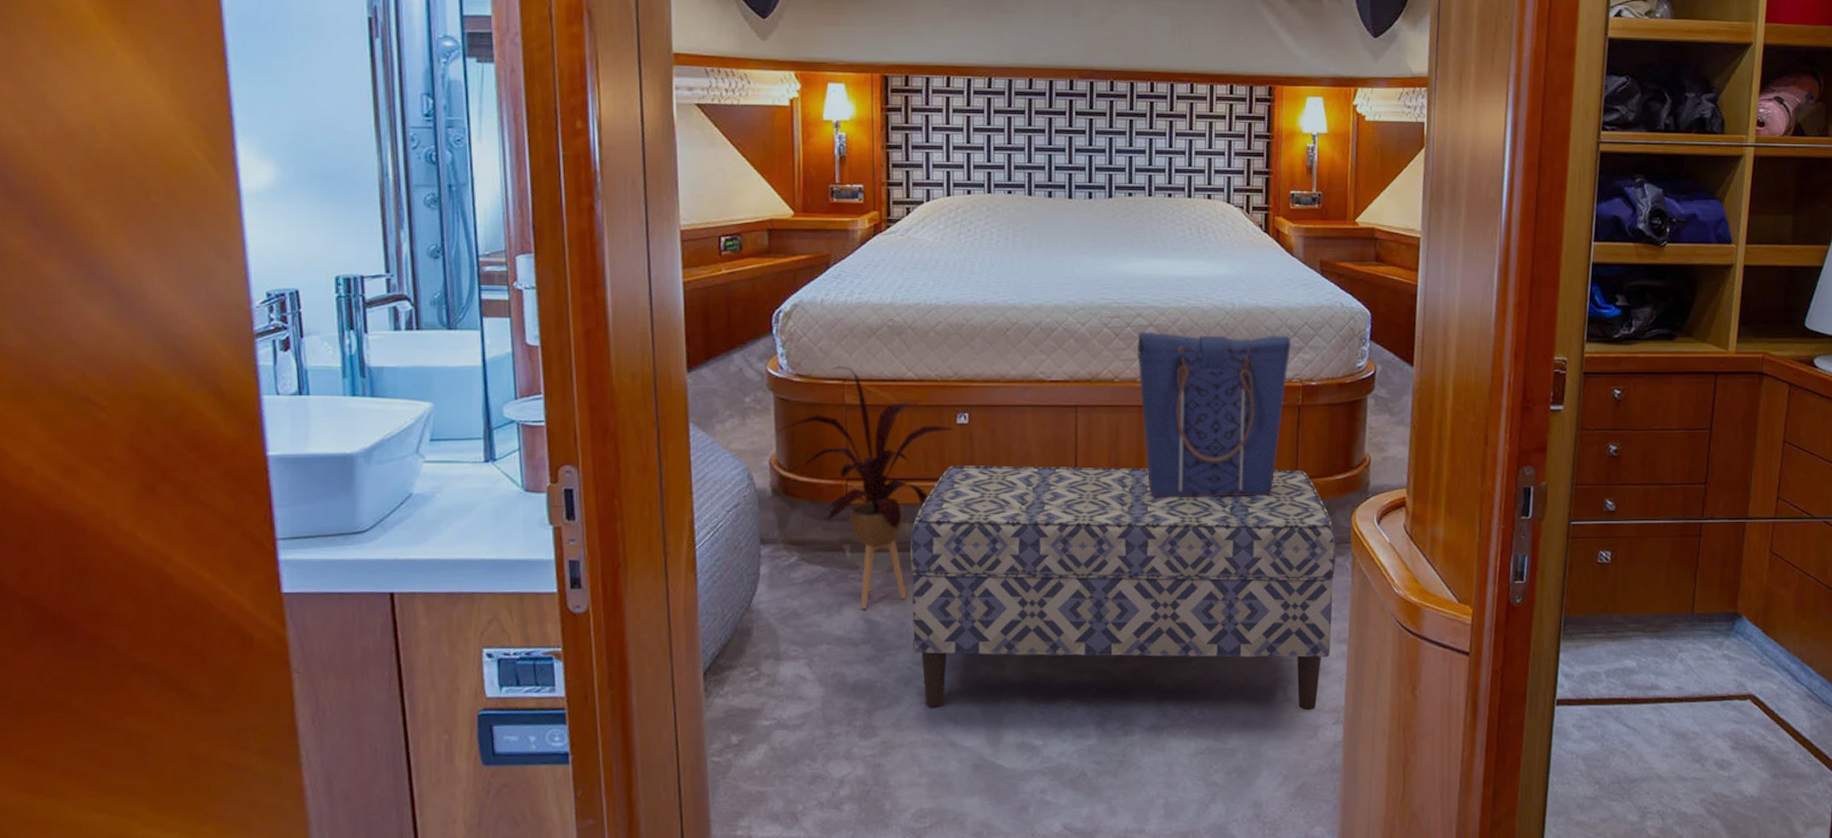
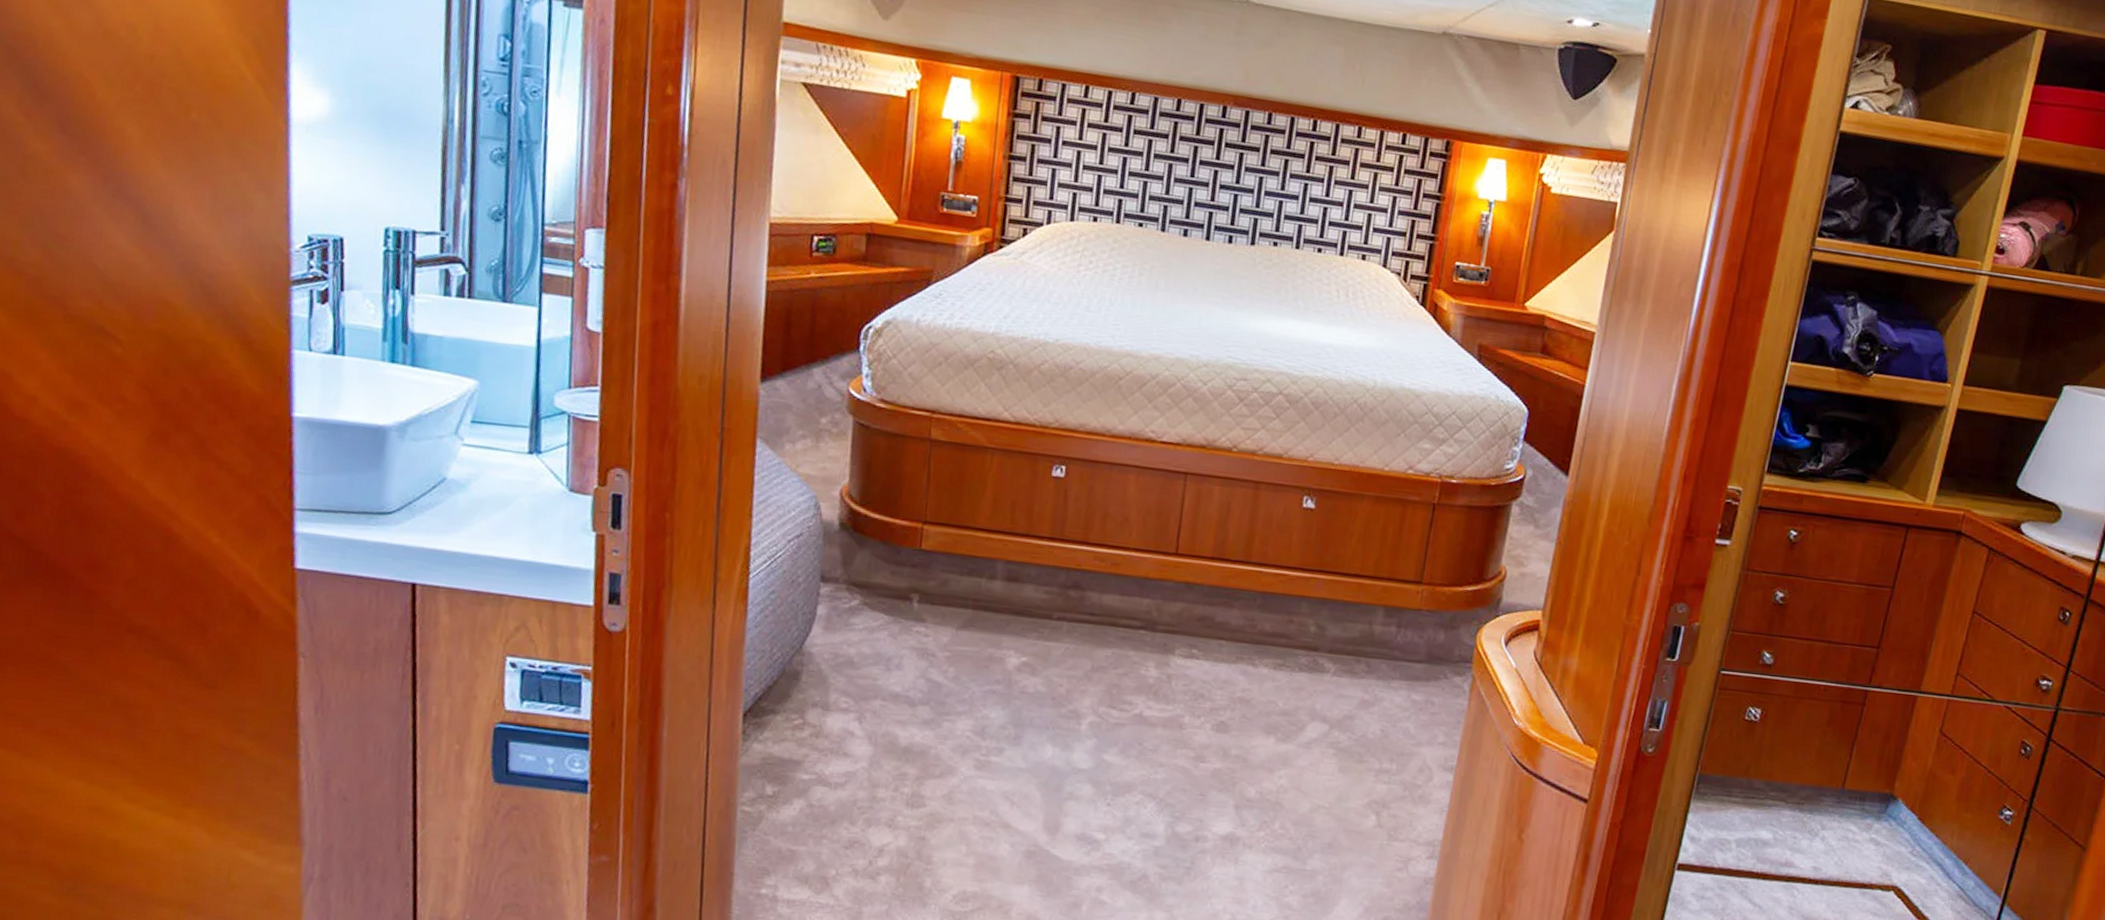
house plant: present [776,367,955,609] -> none [852,396,1049,667]
bench: present [910,465,1336,711] -> none [974,522,1456,841]
tote bag: present [1137,331,1292,498] -> none [1255,399,1435,599]

